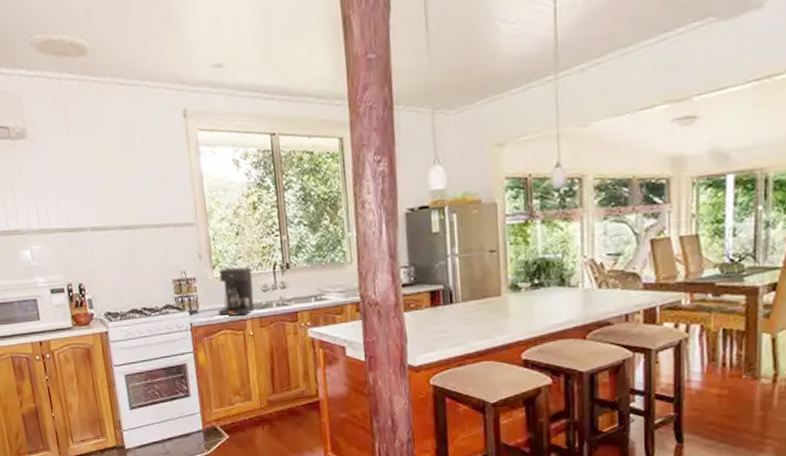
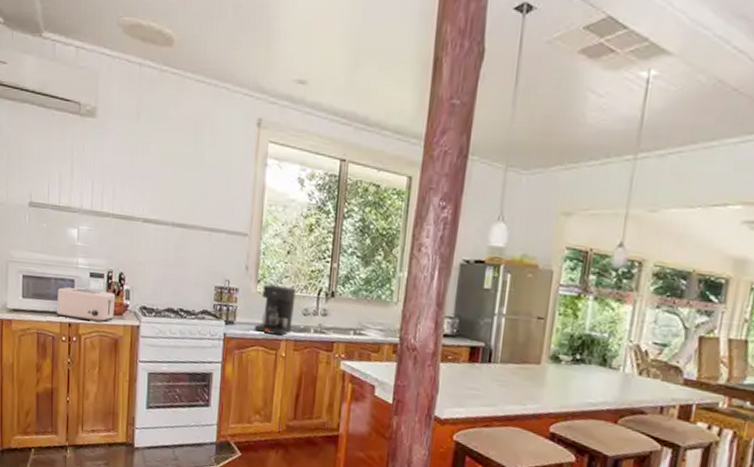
toaster: none [22,304,82,338] -> present [56,286,116,324]

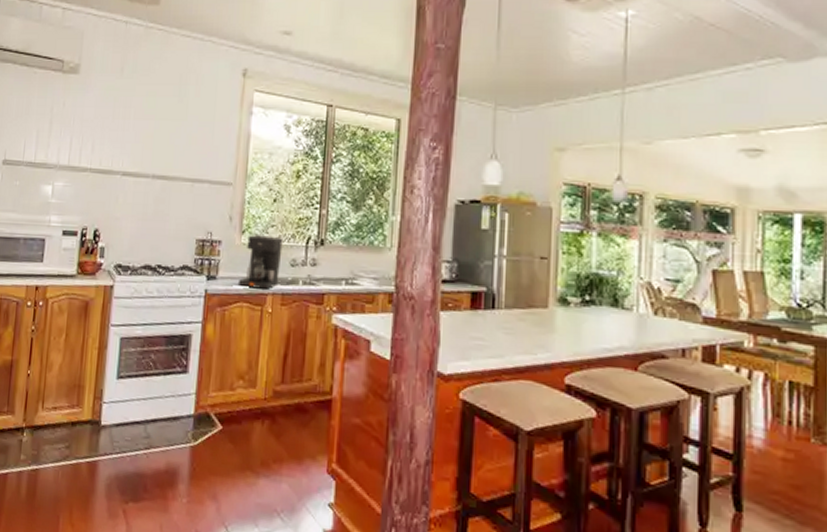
toaster: present [56,286,116,324] -> none [23,246,89,285]

